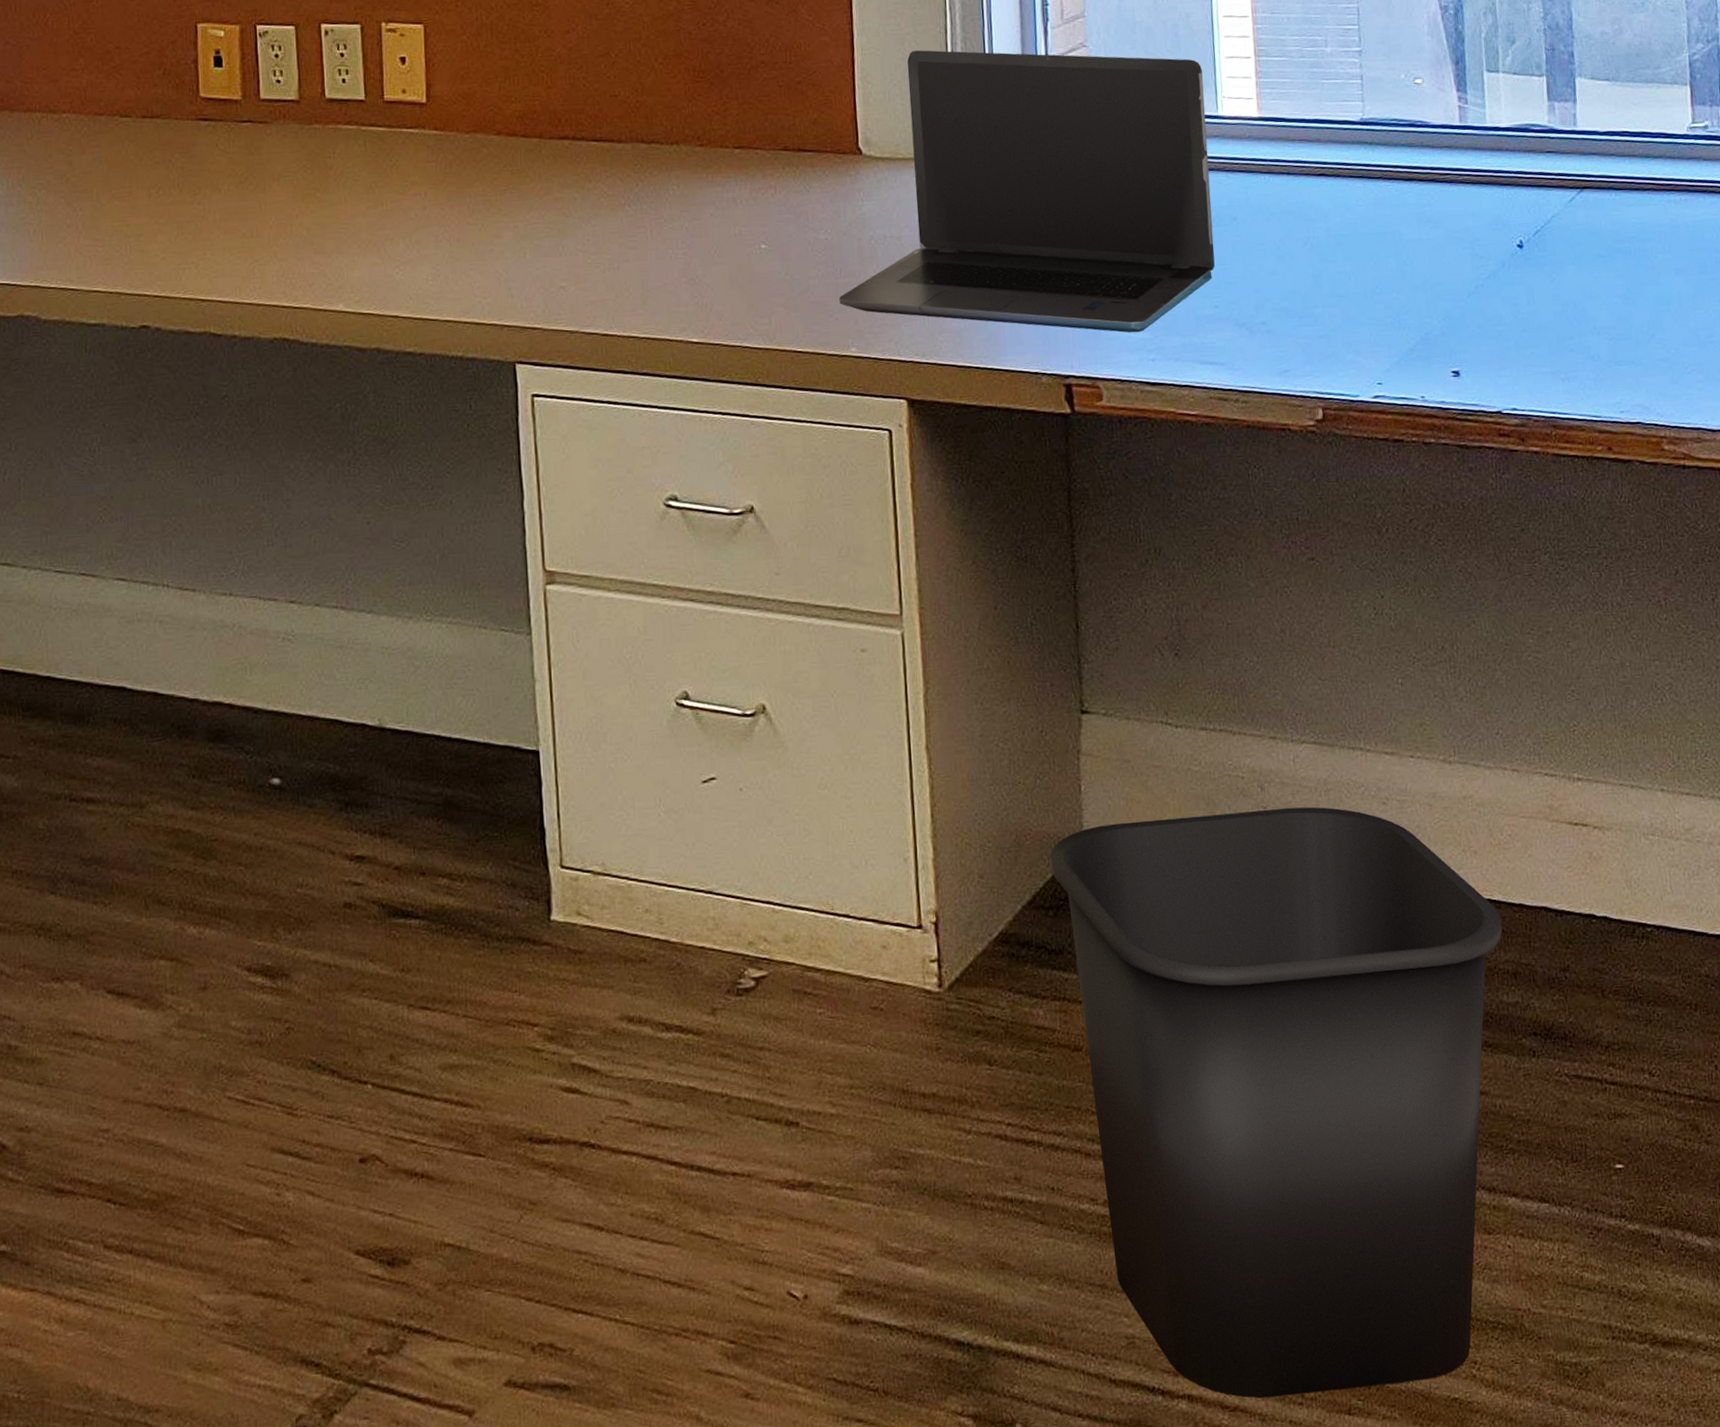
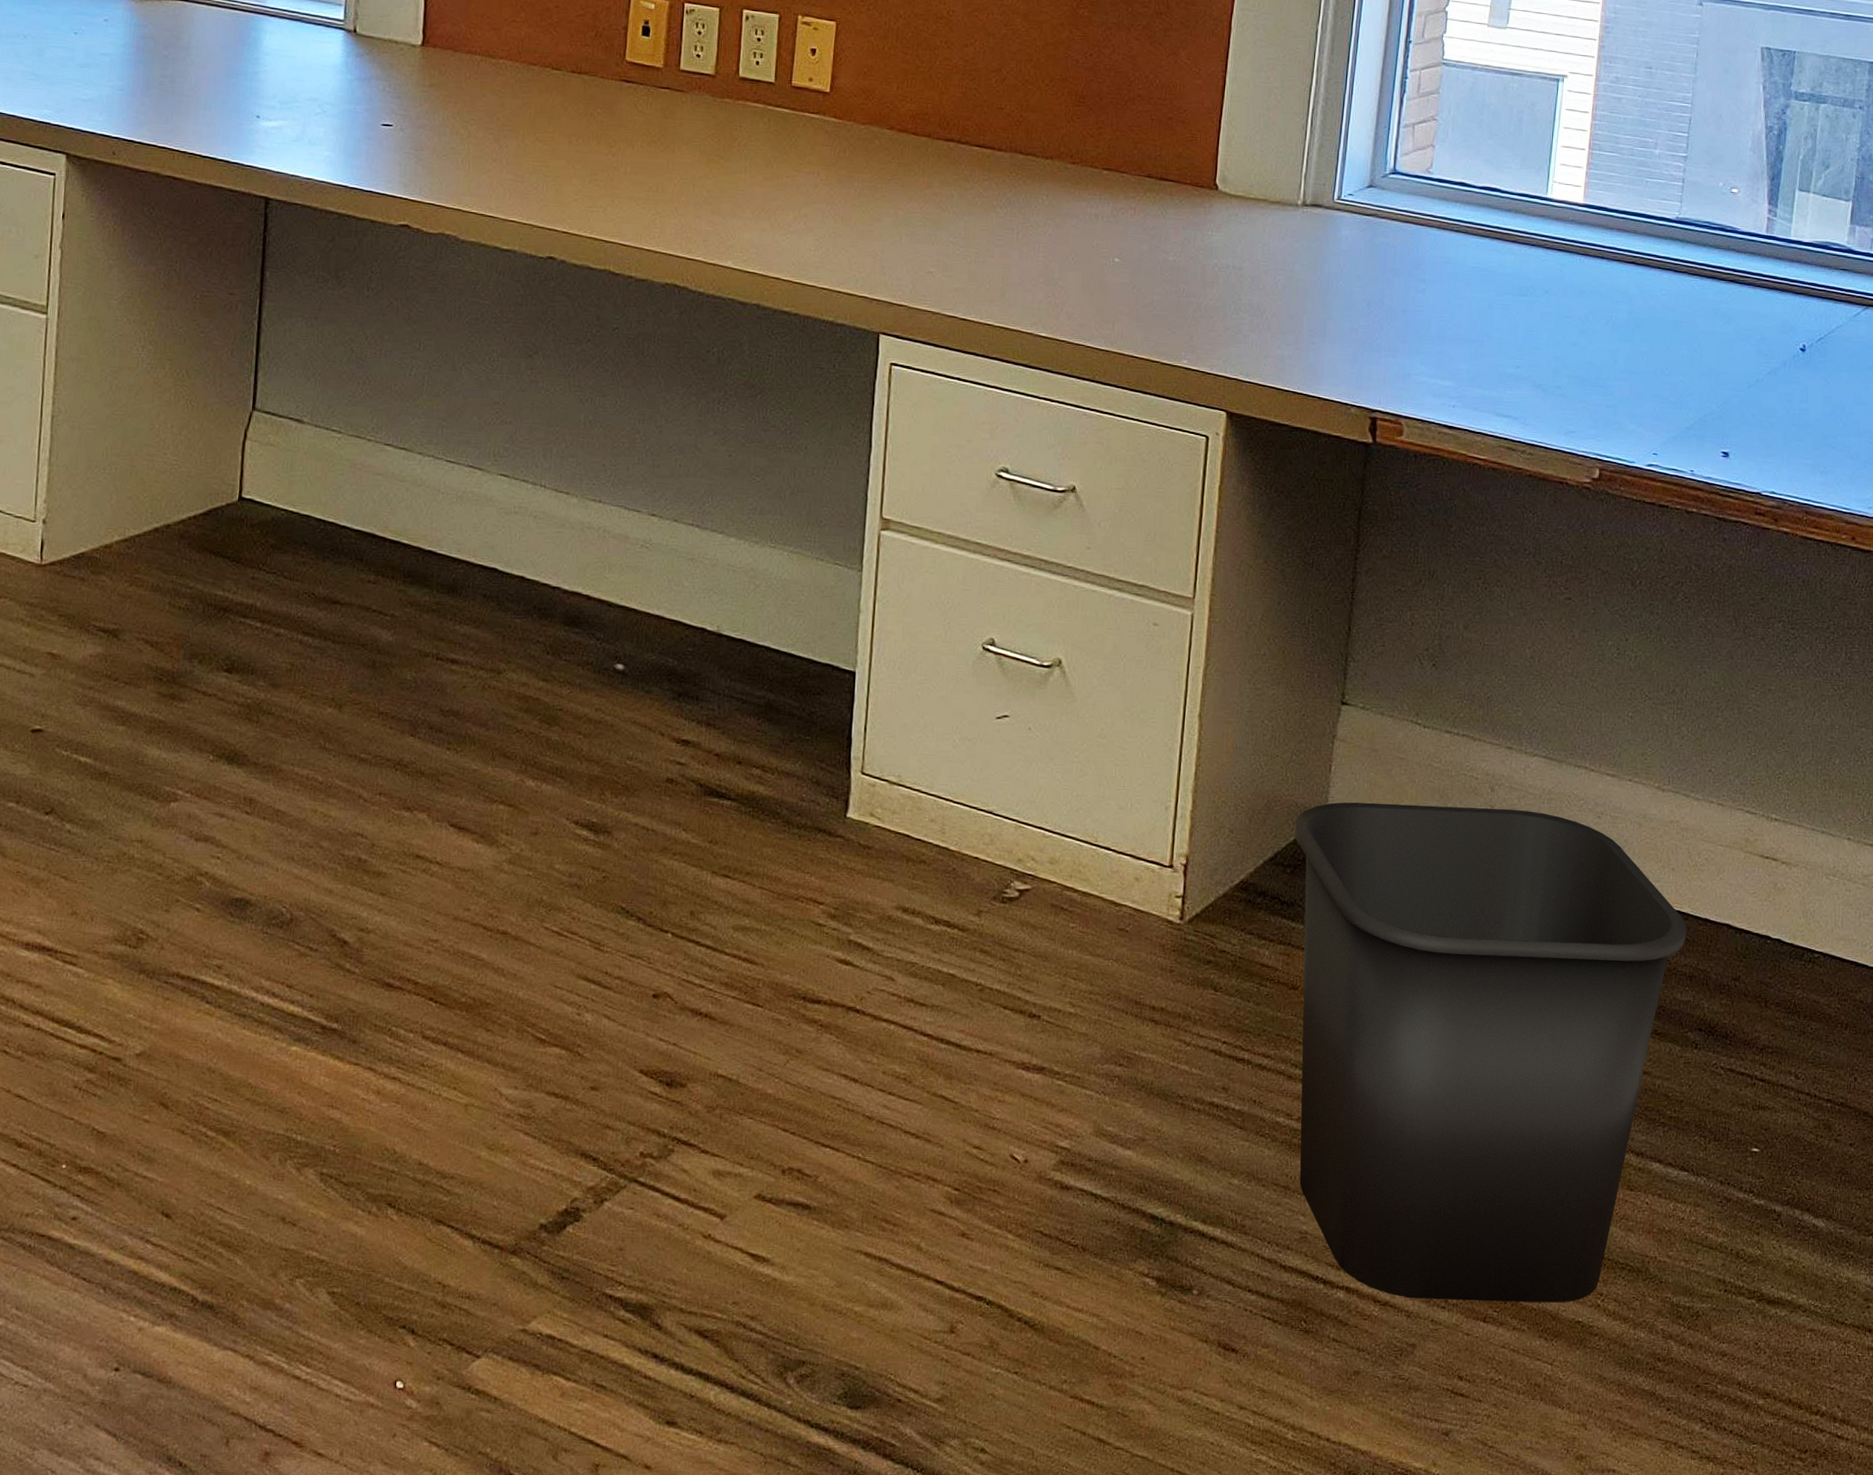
laptop computer: present [839,50,1215,333] -> none [1178,103,1540,381]

